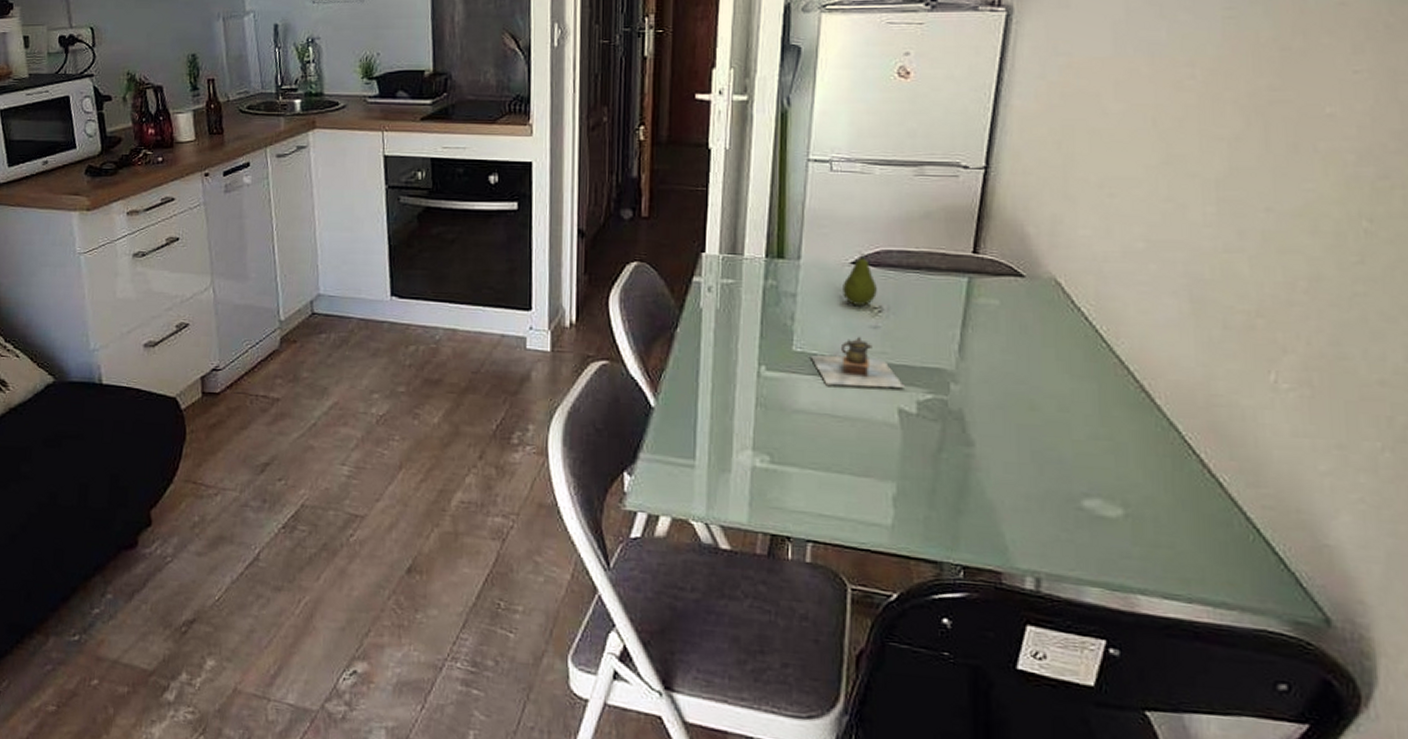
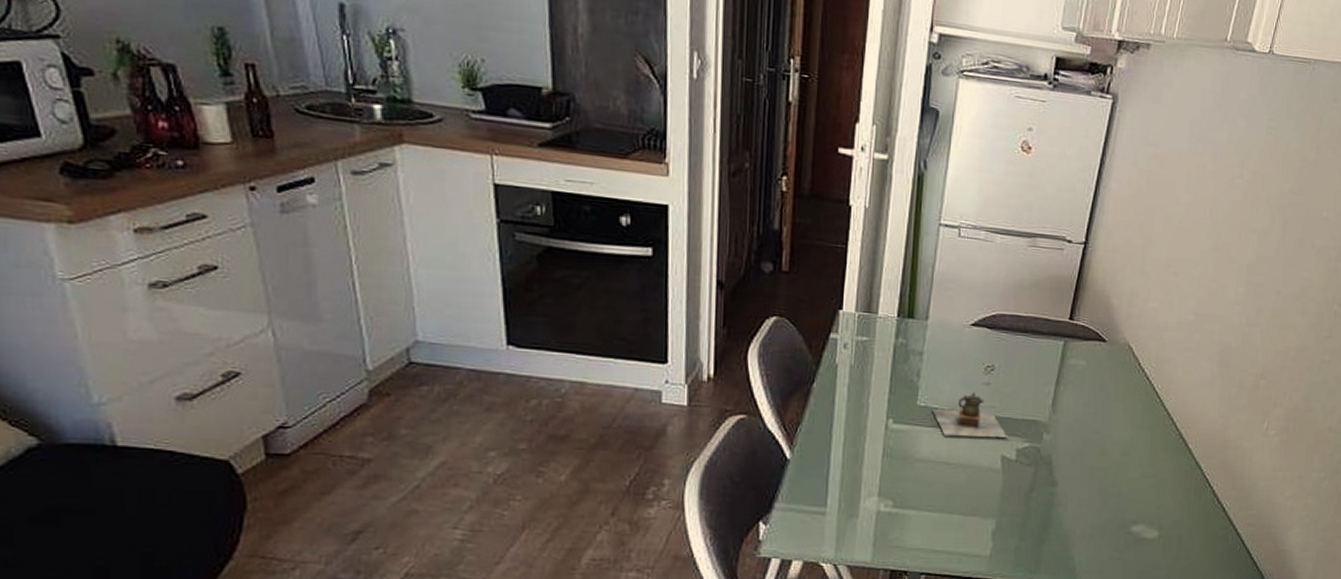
fruit: present [843,252,877,305] -> none [962,315,991,364]

